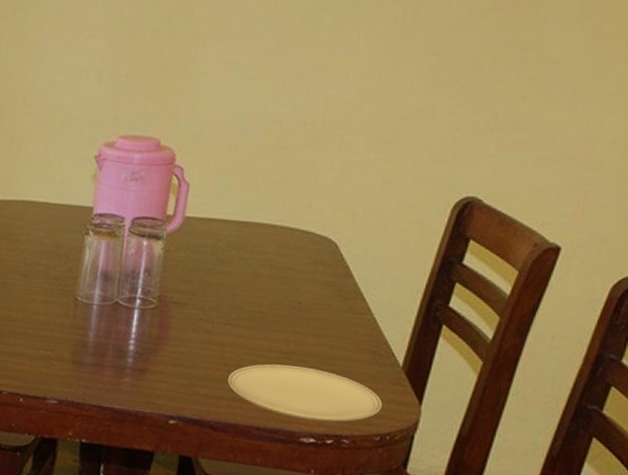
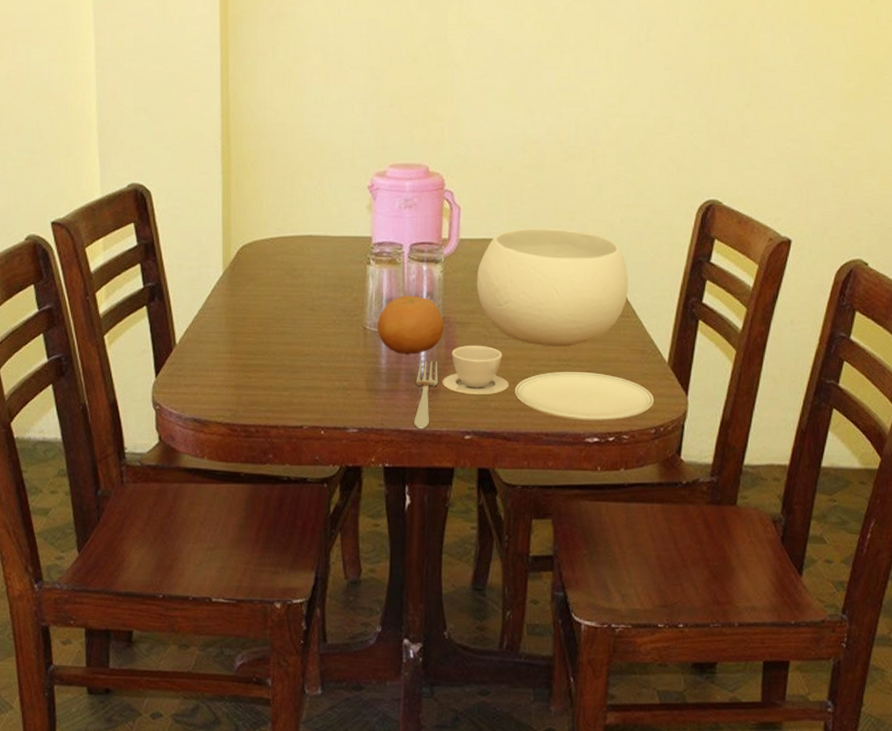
fruit: none [88,269,160,331] -> present [377,295,444,354]
fork: none [116,337,149,408] -> present [414,360,439,428]
teacup: none [150,327,223,380] -> present [441,345,509,394]
bowl: none [198,210,367,339] -> present [476,227,629,347]

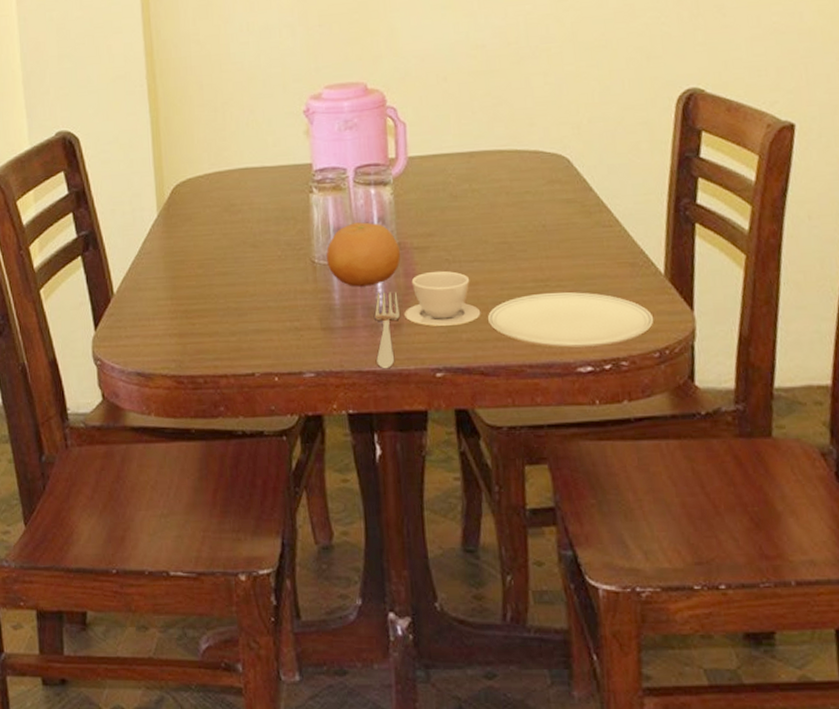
bowl: present [476,227,629,347] -> none [431,135,607,267]

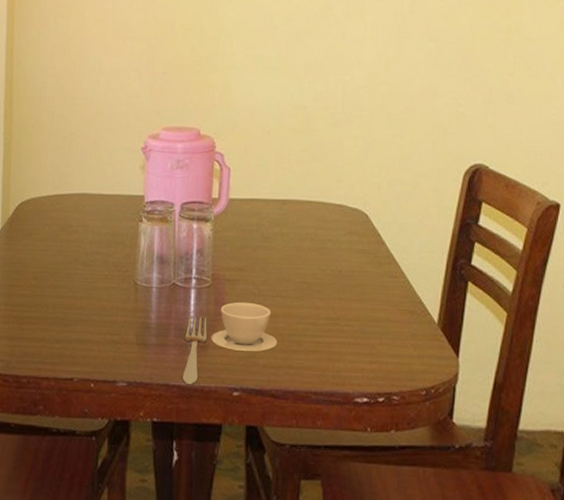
fruit: present [326,222,400,287] -> none [147,252,213,310]
plate: present [488,292,654,348] -> none [283,330,425,381]

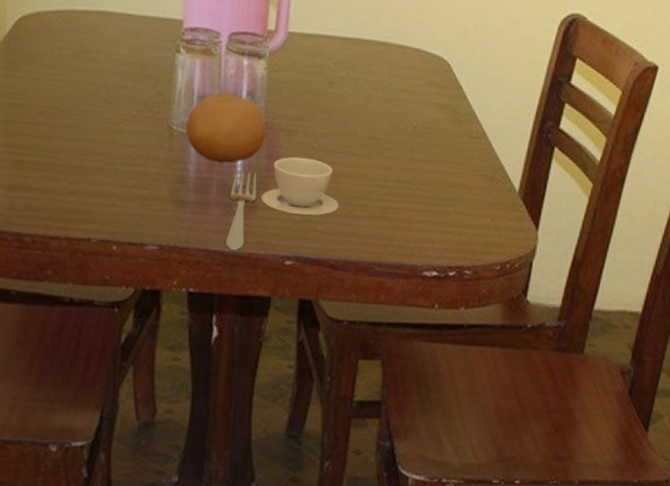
fruit: none [147,252,213,310] -> present [185,93,266,163]

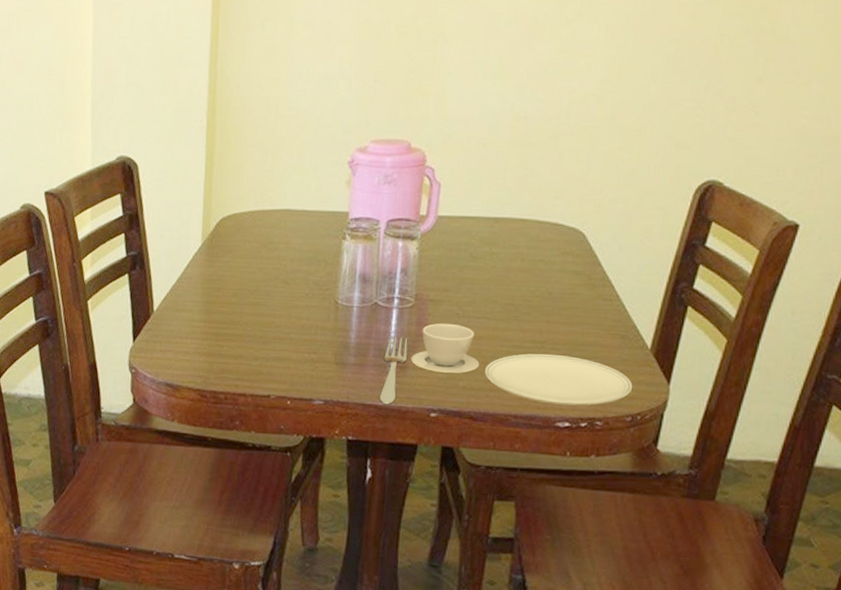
fruit: present [185,93,266,163] -> none [348,271,416,330]
plate: none [345,194,502,254] -> present [485,353,633,406]

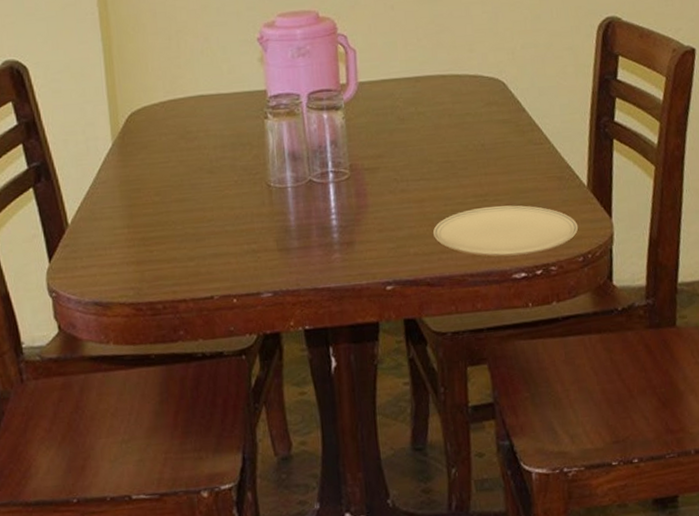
fork: present [379,336,408,404] -> none [328,211,353,285]
teacup: present [410,323,480,373] -> none [355,190,427,243]

